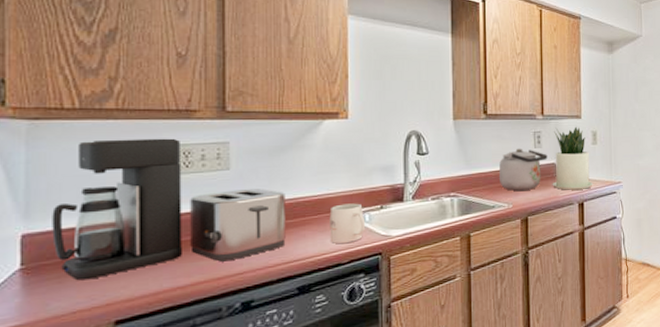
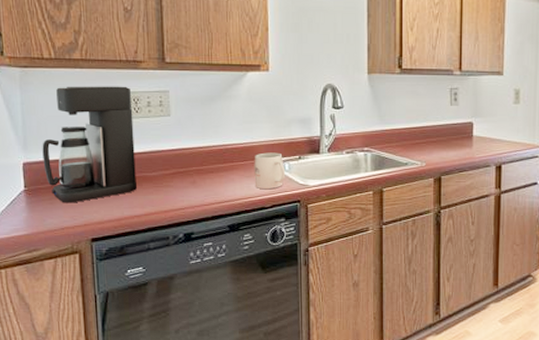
toaster: present [190,188,286,262] -> none [141,133,218,197]
kettle: present [499,148,548,191] -> none [413,105,464,149]
planter: present [552,126,593,190] -> none [468,83,513,151]

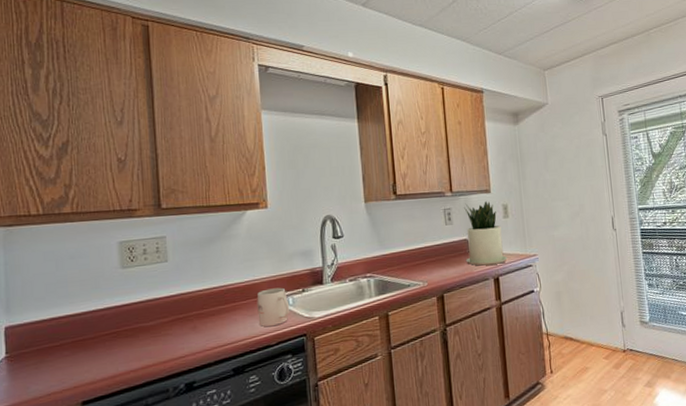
coffee maker: present [42,86,137,203] -> none [27,235,133,366]
planter: none [468,83,513,151] -> present [464,200,507,266]

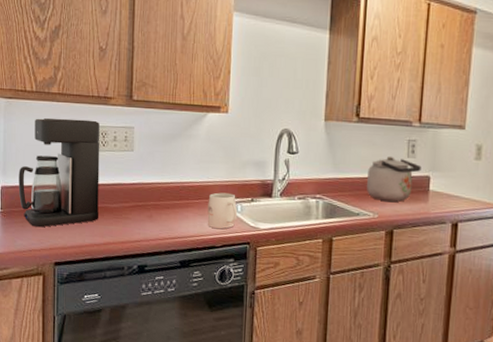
coffee maker: none [27,235,133,366] -> present [18,117,100,228]
kettle: none [412,226,459,269] -> present [367,156,422,202]
planter: present [464,200,507,266] -> none [423,137,472,209]

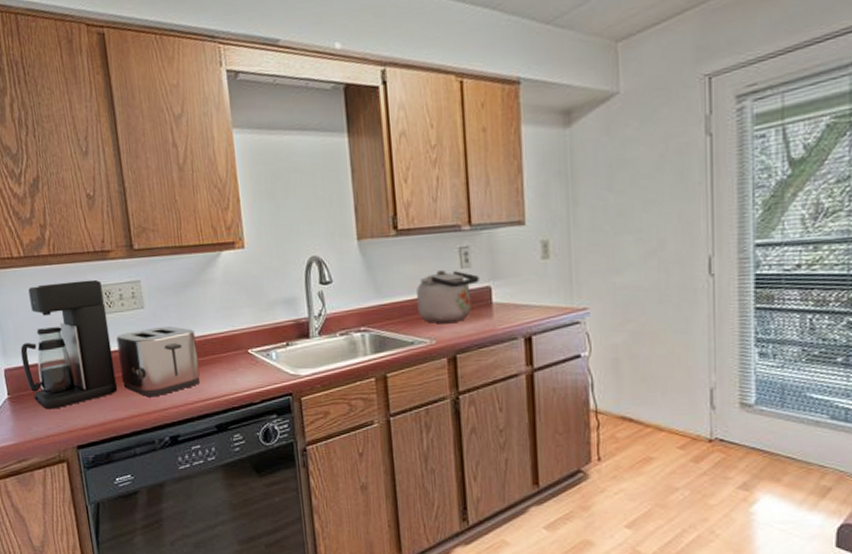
toaster: none [104,169,174,229] -> present [116,326,201,397]
mug: present [207,192,238,229] -> none [237,340,274,383]

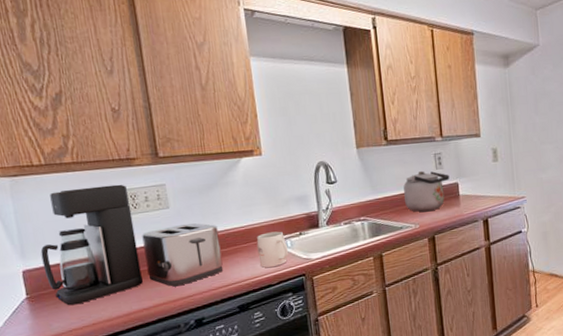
mug: none [237,340,274,383] -> present [256,231,289,268]

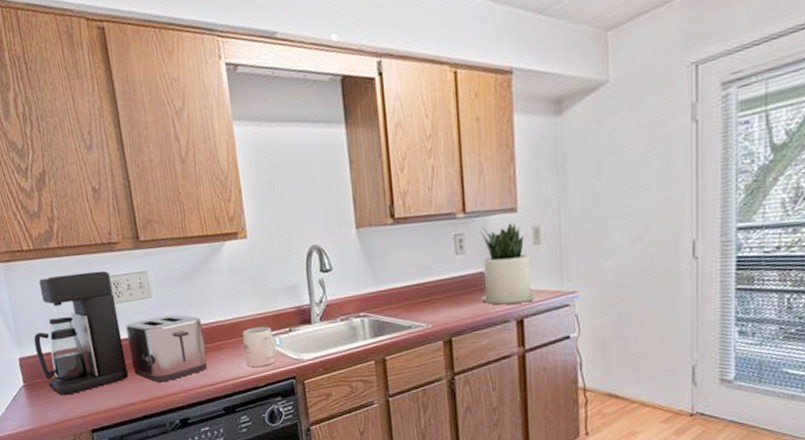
kettle: present [403,170,450,212] -> none [413,256,474,308]
planter: none [454,145,496,209] -> present [480,222,536,305]

